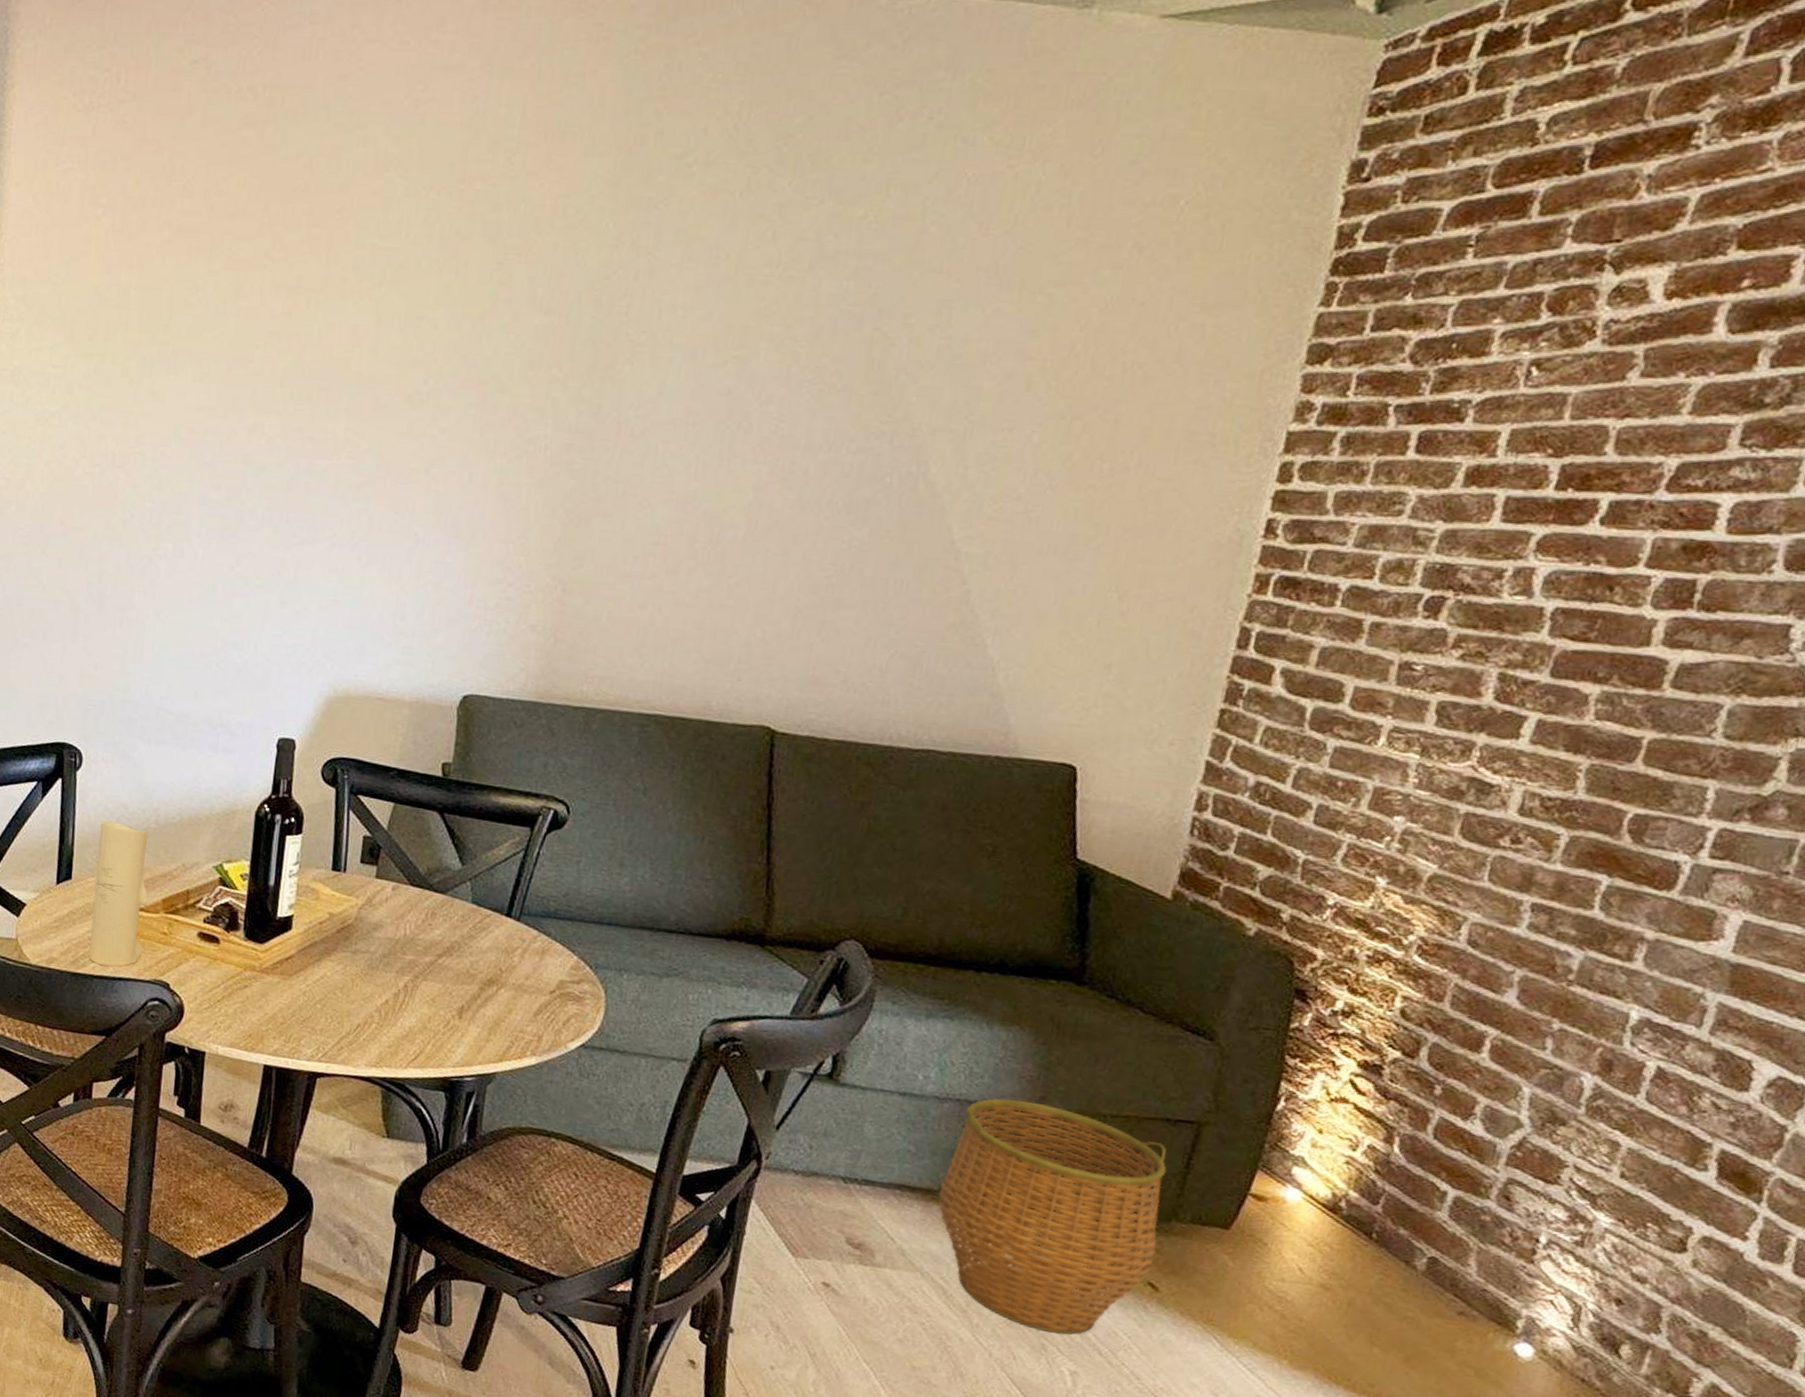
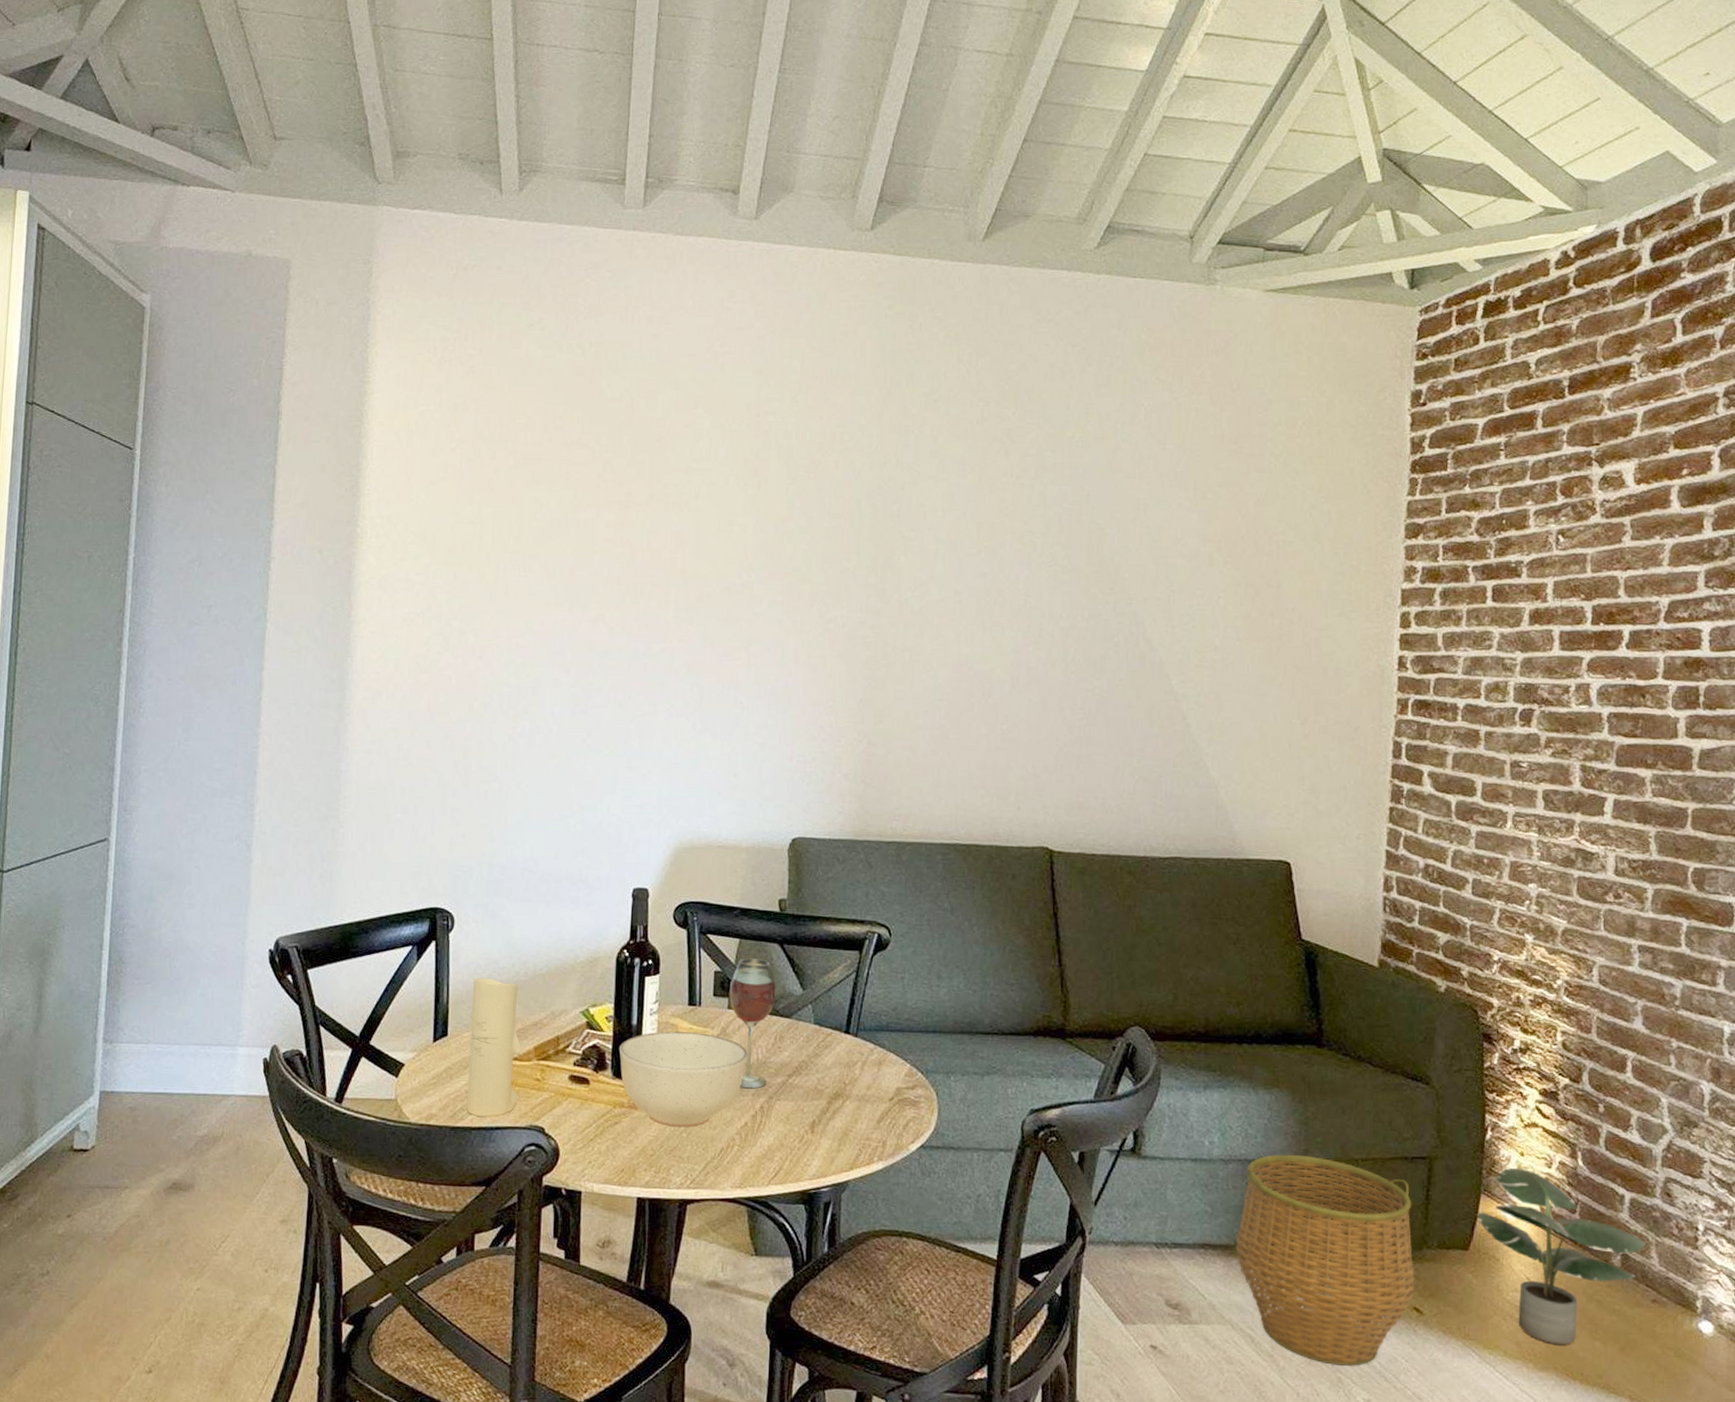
bowl: none [253,895,394,999] -> present [619,1031,747,1128]
wineglass: none [378,825,432,966] -> present [729,958,776,1089]
potted plant: none [1247,1145,1464,1347] -> present [1477,1167,1646,1346]

